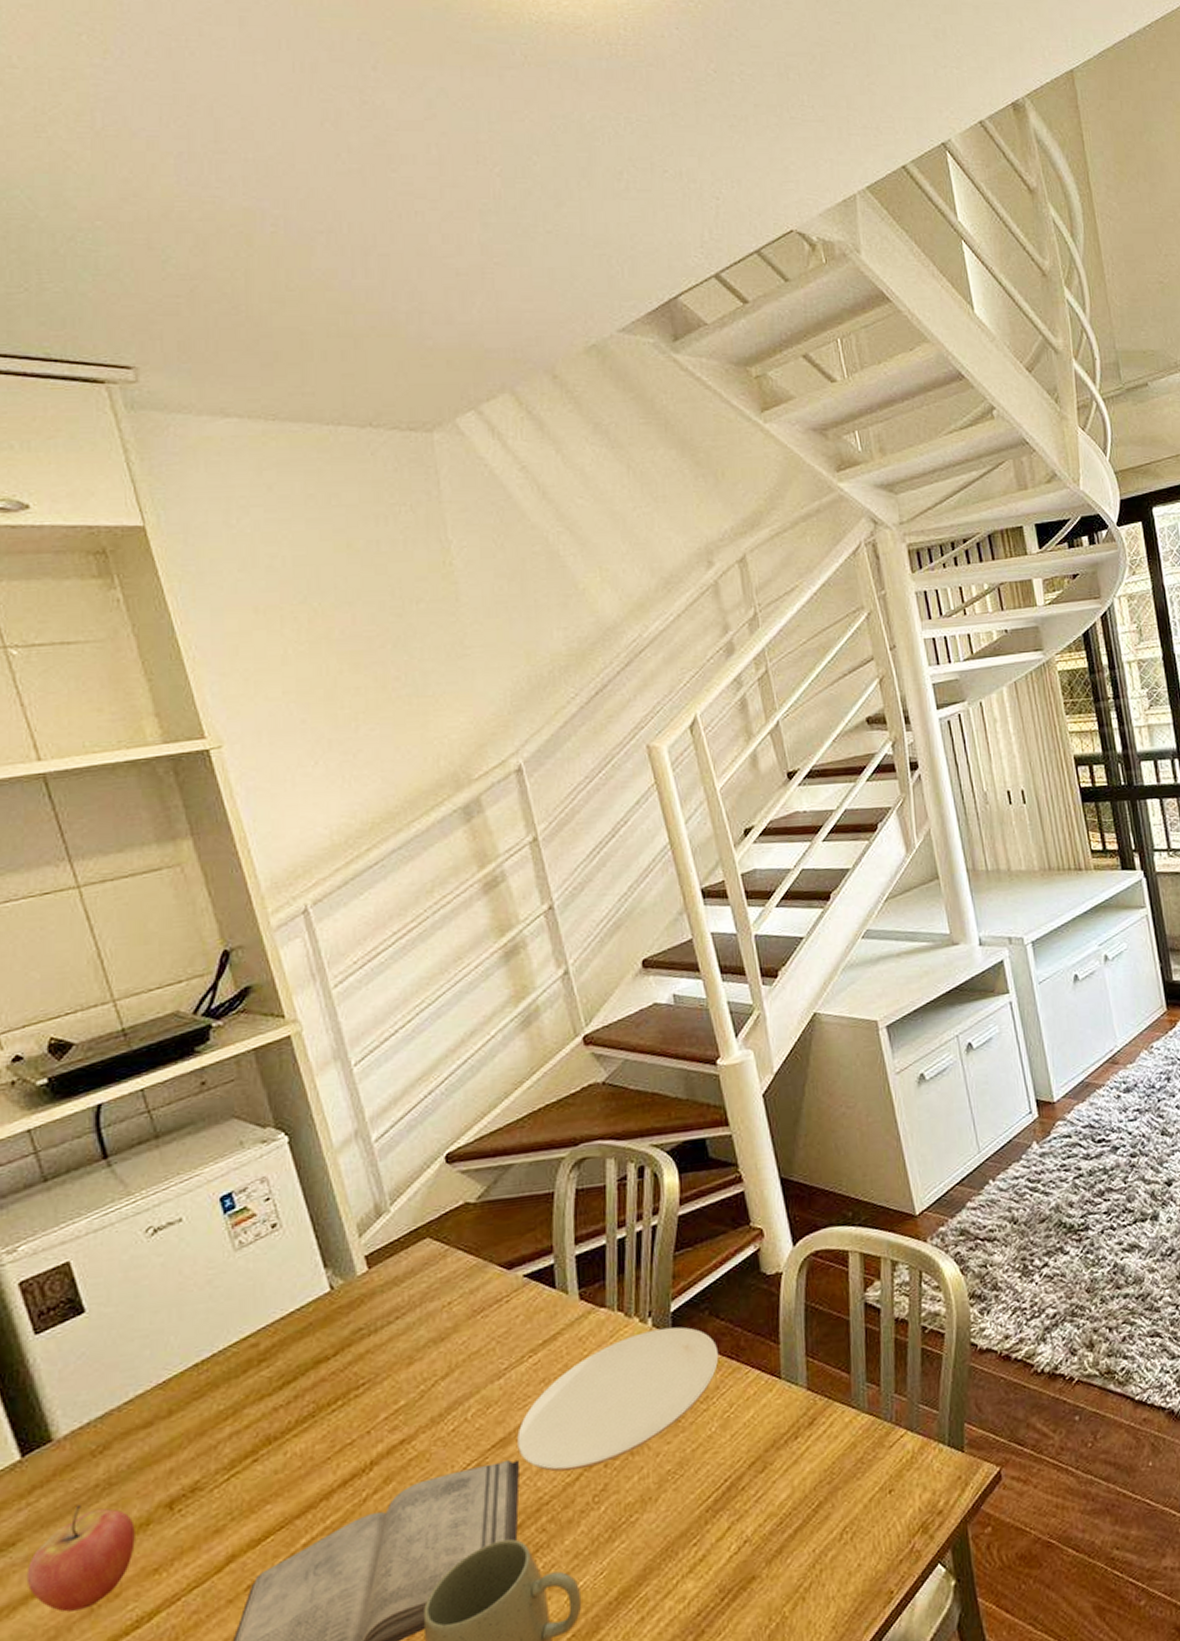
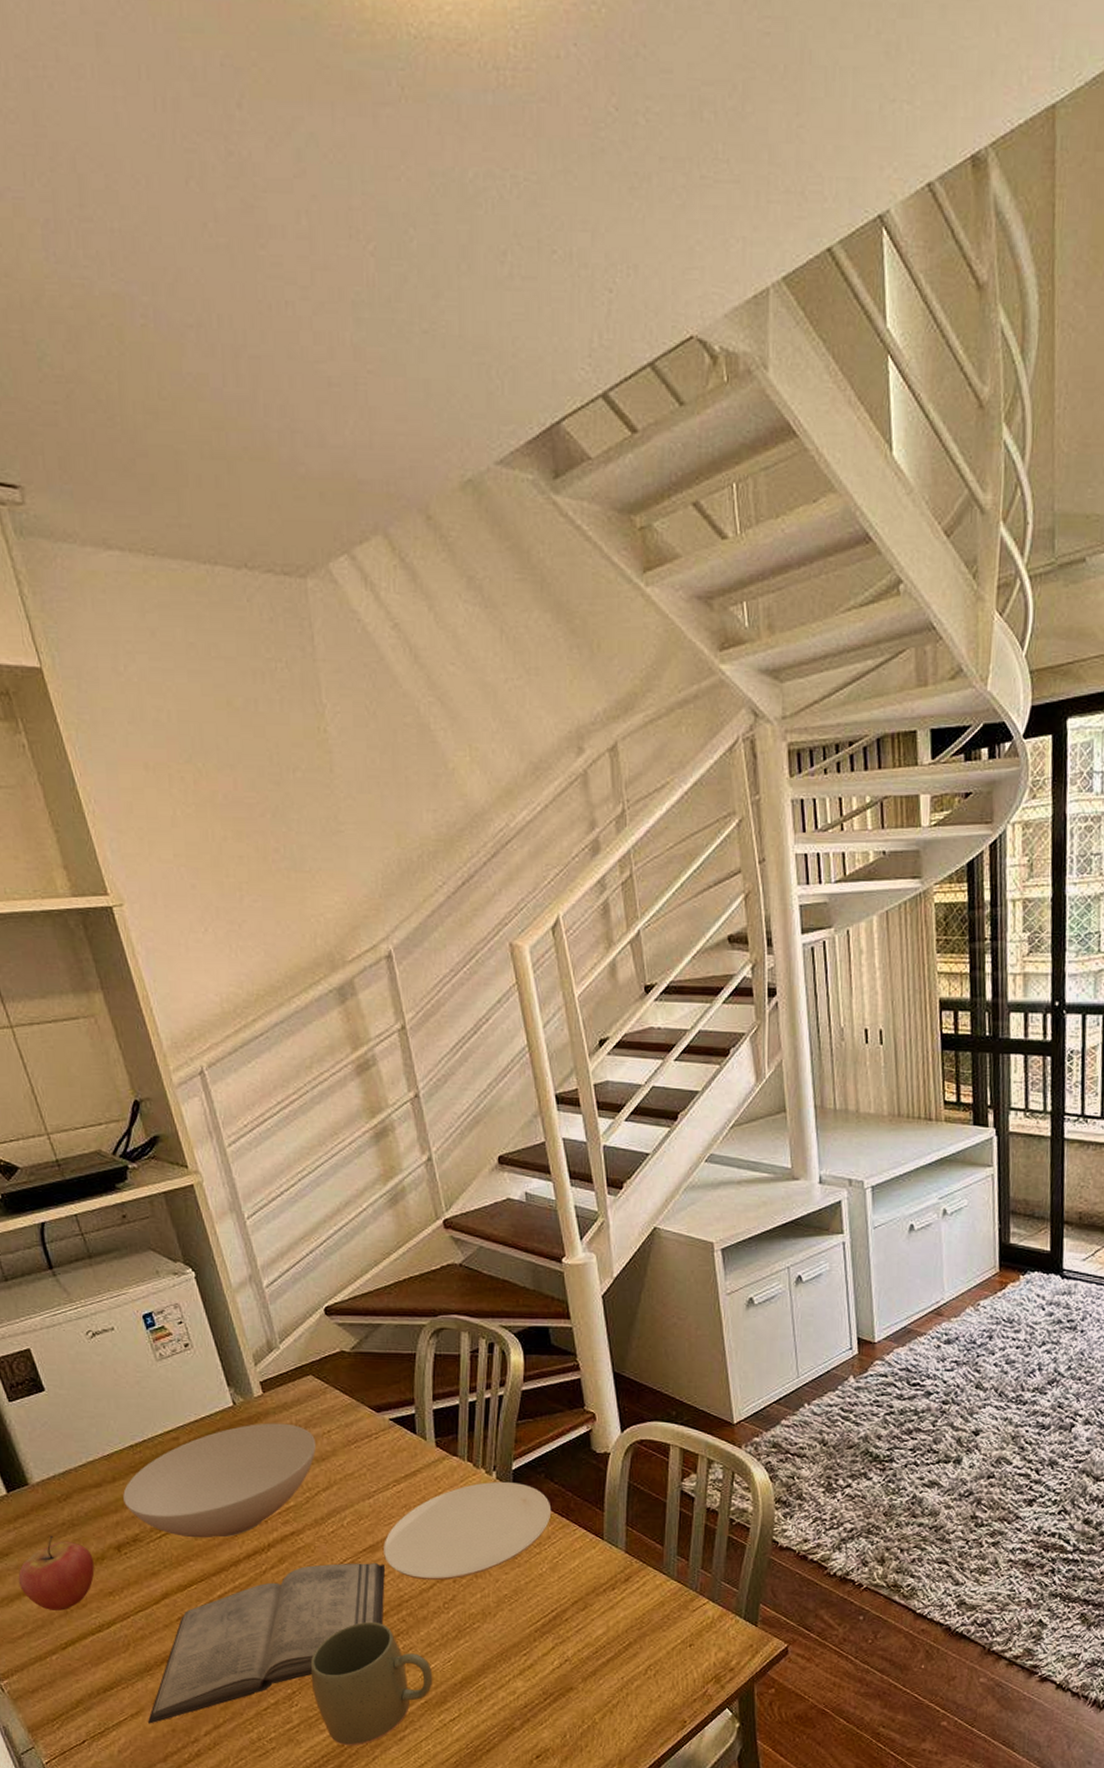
bowl: none [181,1301,434,1473] -> present [123,1423,317,1539]

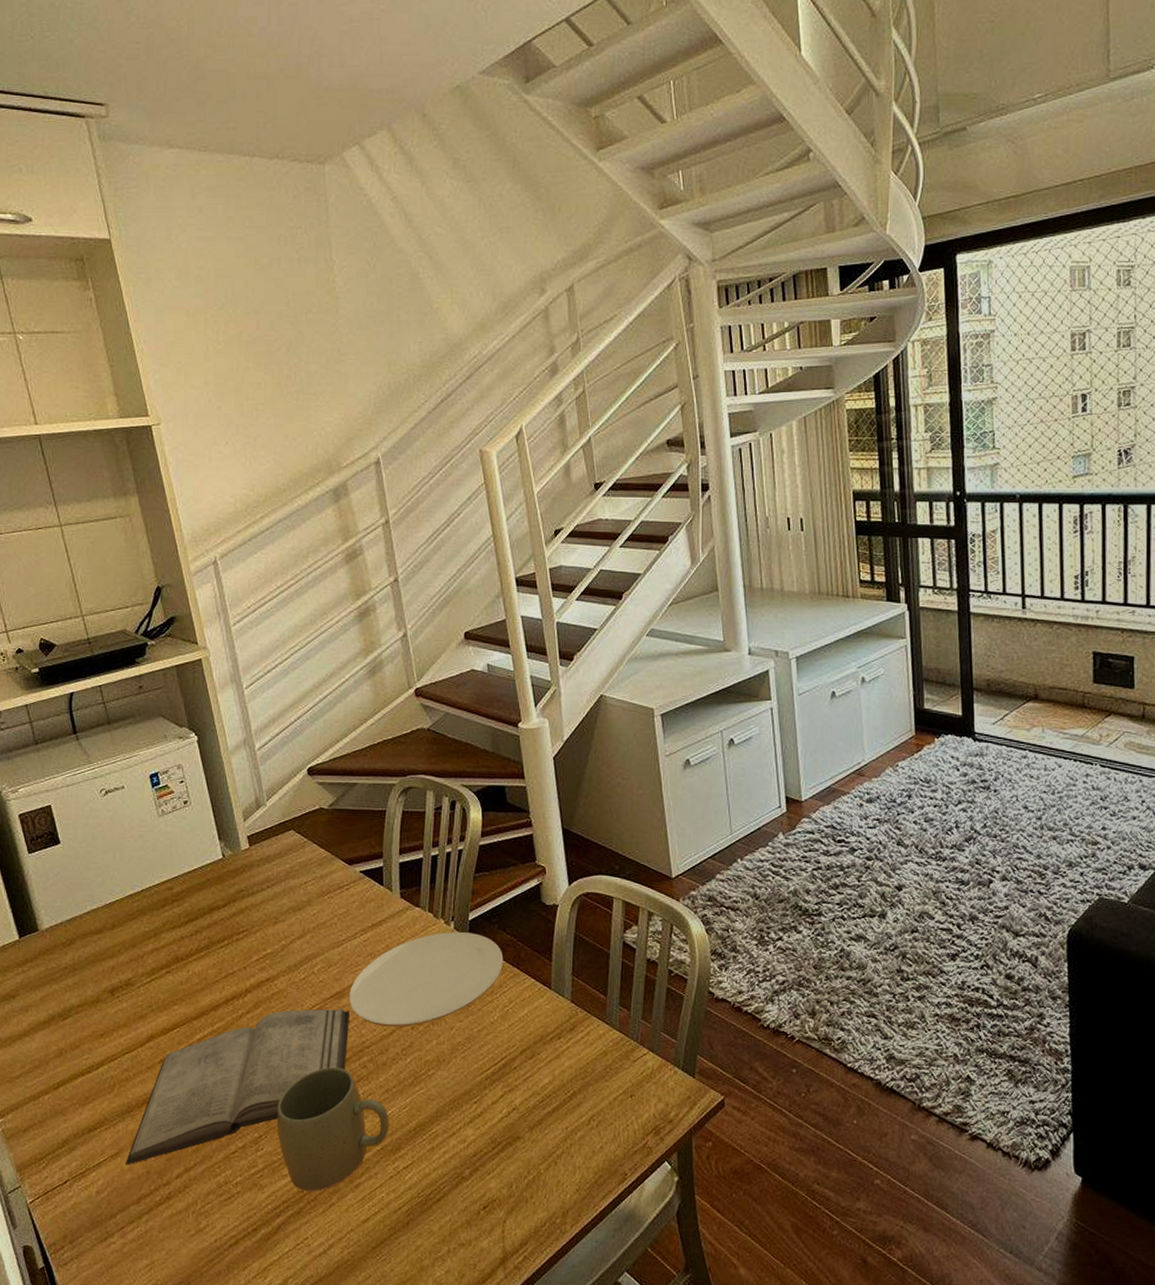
fruit: present [18,1535,95,1611] -> none [21,978,89,1051]
bowl: present [123,1423,317,1539] -> none [120,874,294,984]

